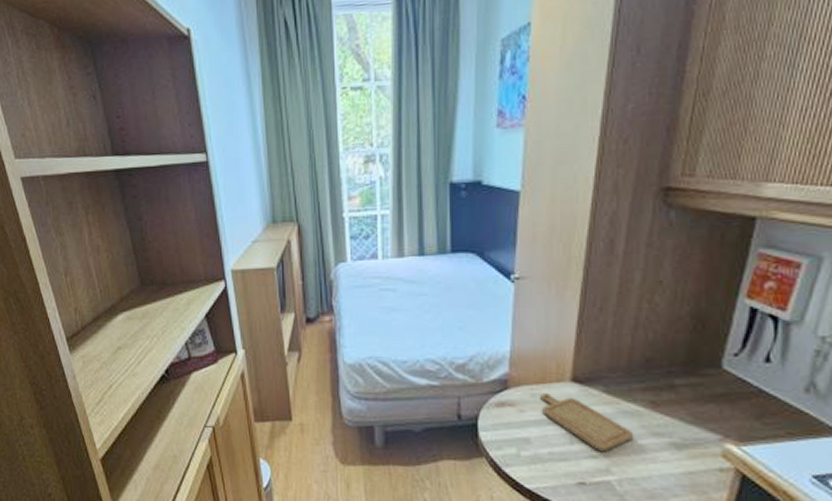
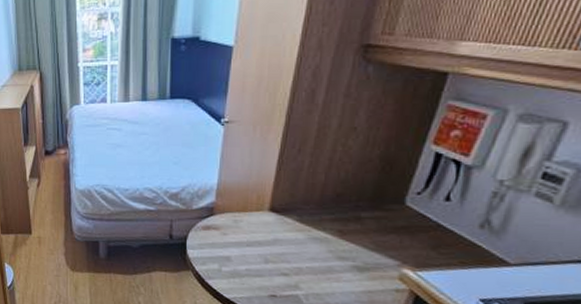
chopping board: present [540,393,634,451] -> none [241,220,322,270]

